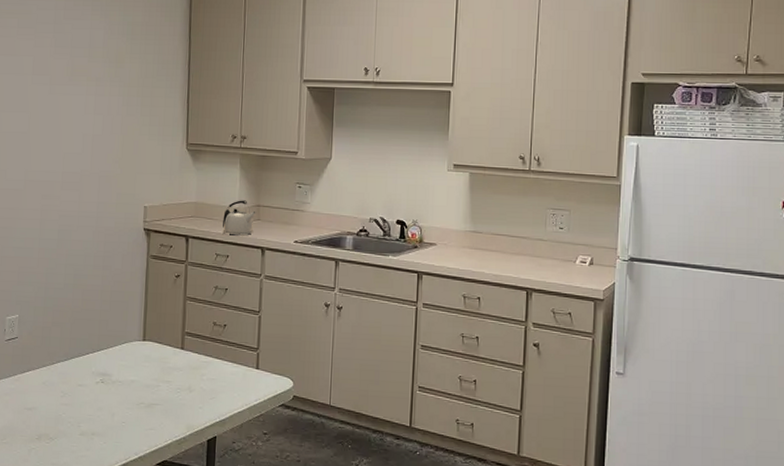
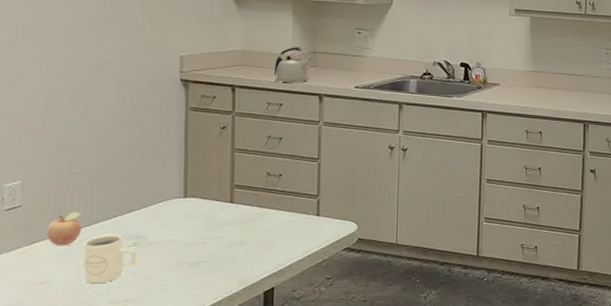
fruit: none [35,347,63,377] -> present [46,212,83,247]
mug: none [61,370,104,415] -> present [82,235,138,284]

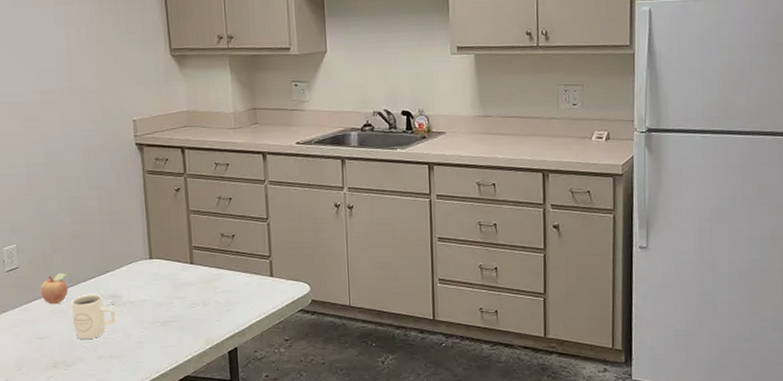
kettle: present [274,47,312,83] -> none [218,104,253,142]

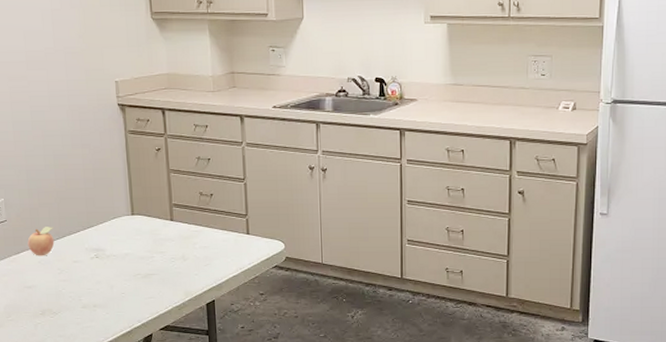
mug: present [71,294,117,340] -> none [57,248,100,290]

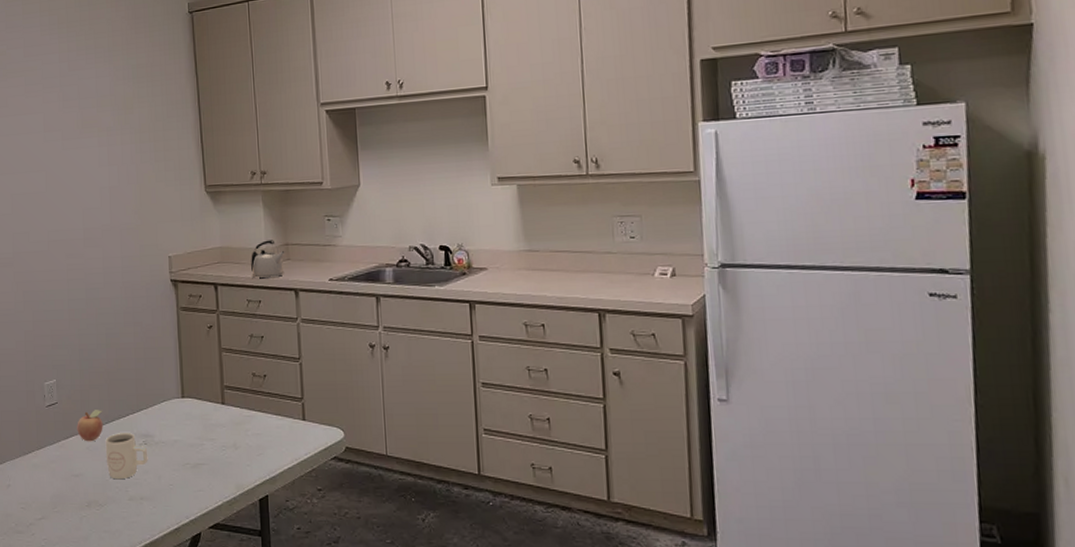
mug: none [57,248,100,290] -> present [105,433,148,480]
kettle: none [197,68,231,105] -> present [251,240,285,278]

